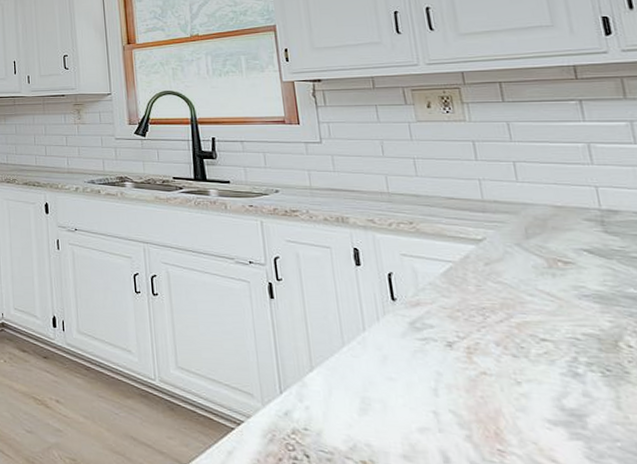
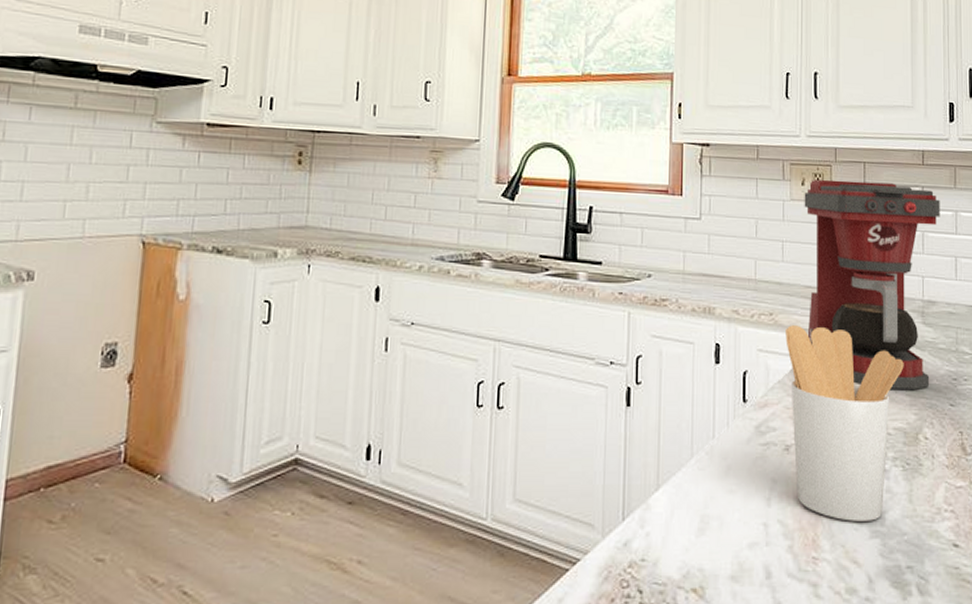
utensil holder: none [430,233,586,423] -> present [786,325,904,521]
coffee maker: none [431,99,625,297] -> present [804,179,940,389]

